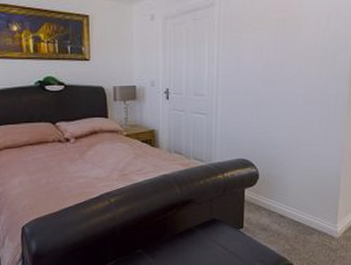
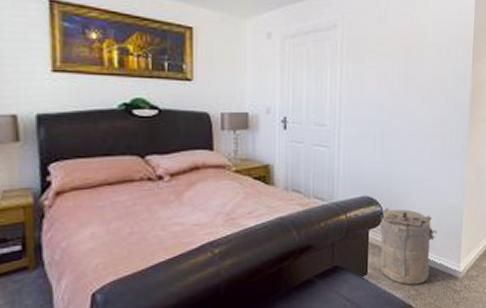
laundry hamper: none [256,169,314,241] -> present [380,207,438,285]

